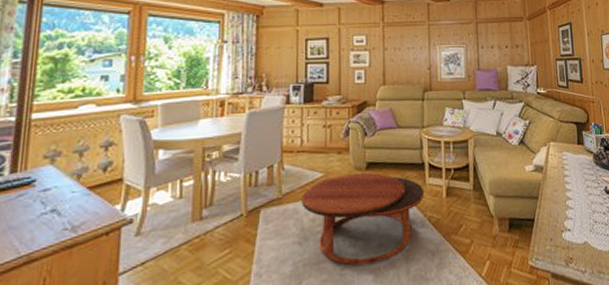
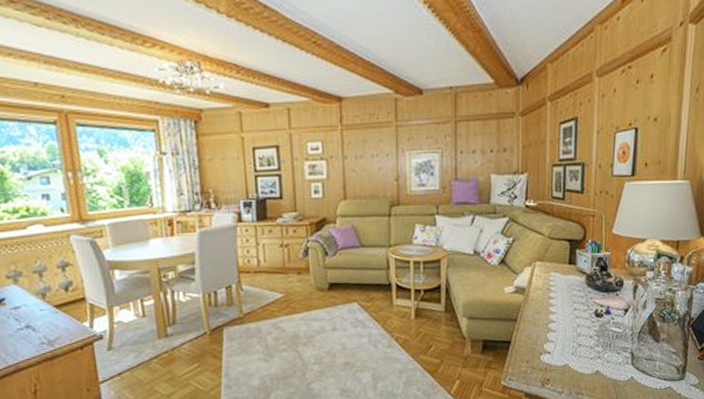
coffee table: present [302,173,425,266] -> none [263,294,392,381]

